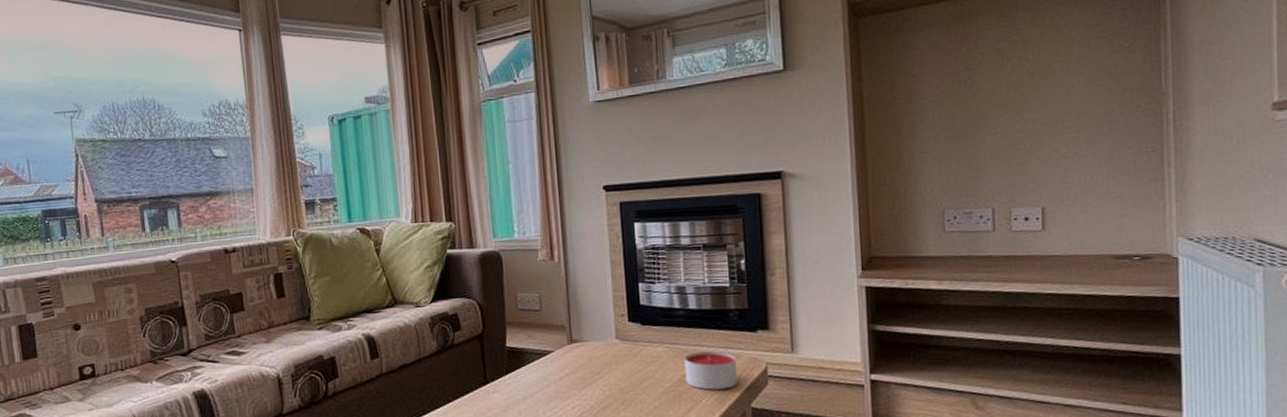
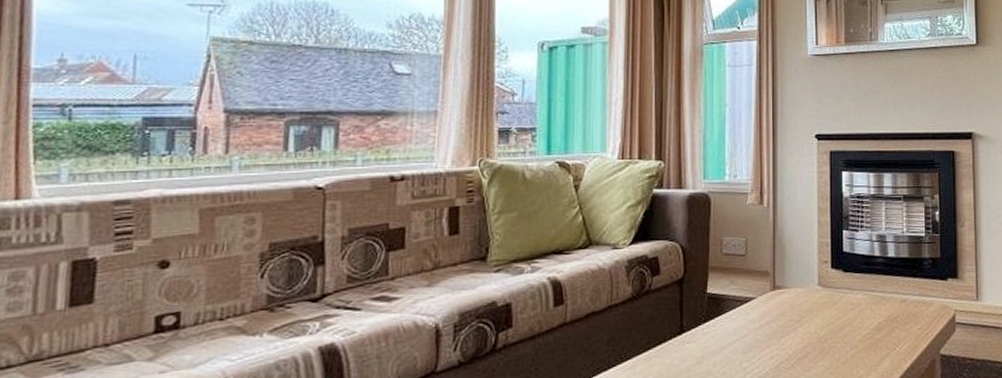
candle: present [684,351,737,390] -> none [882,298,928,337]

